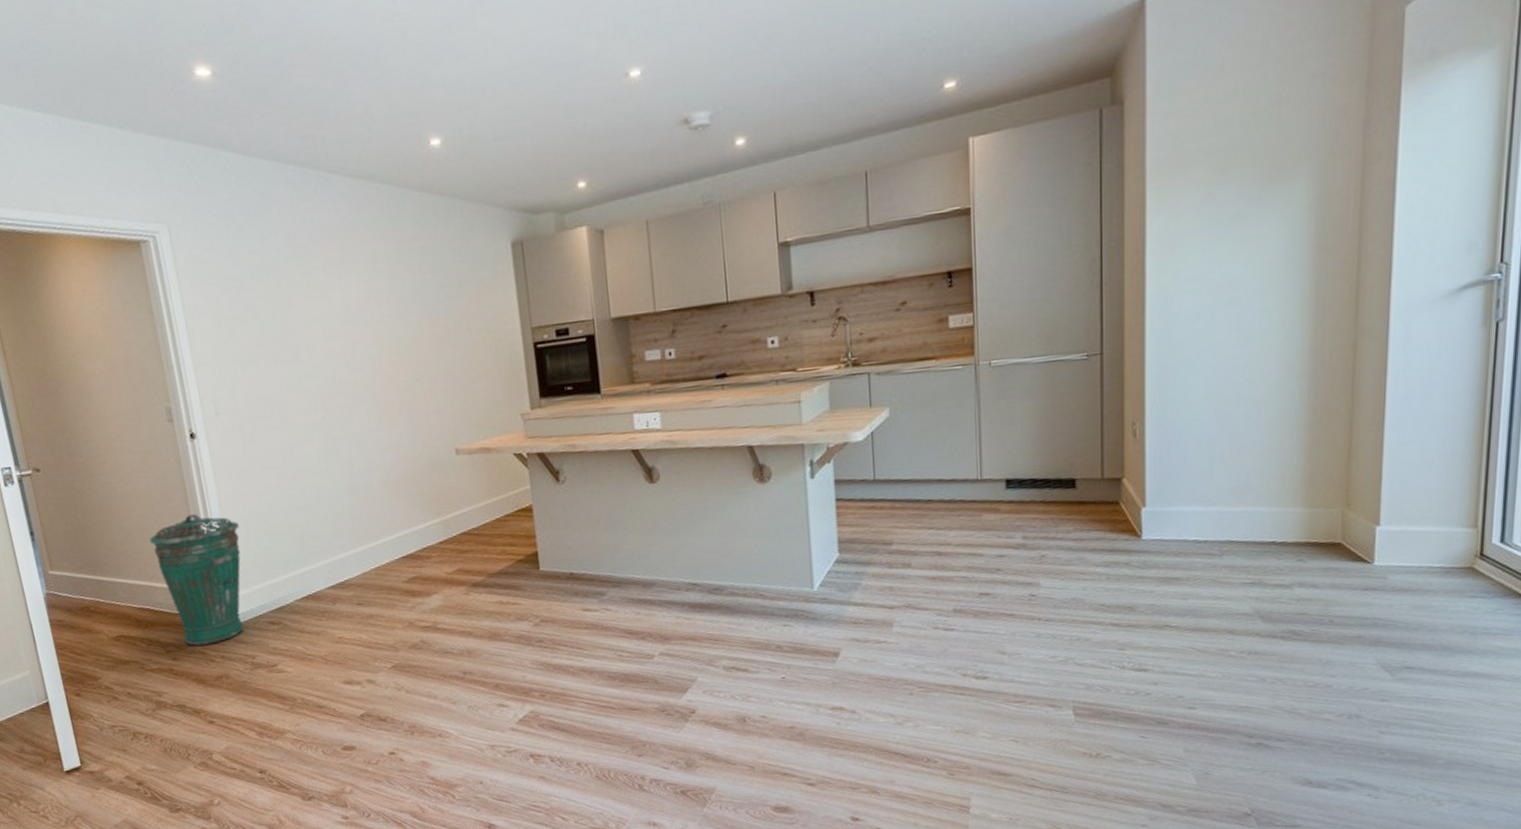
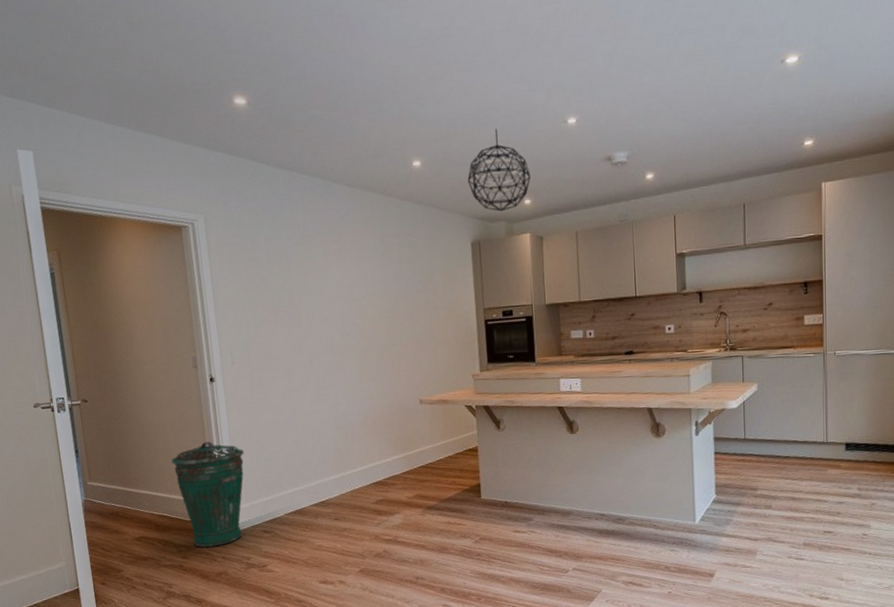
pendant light: none [502,89,585,200] -> present [467,128,531,212]

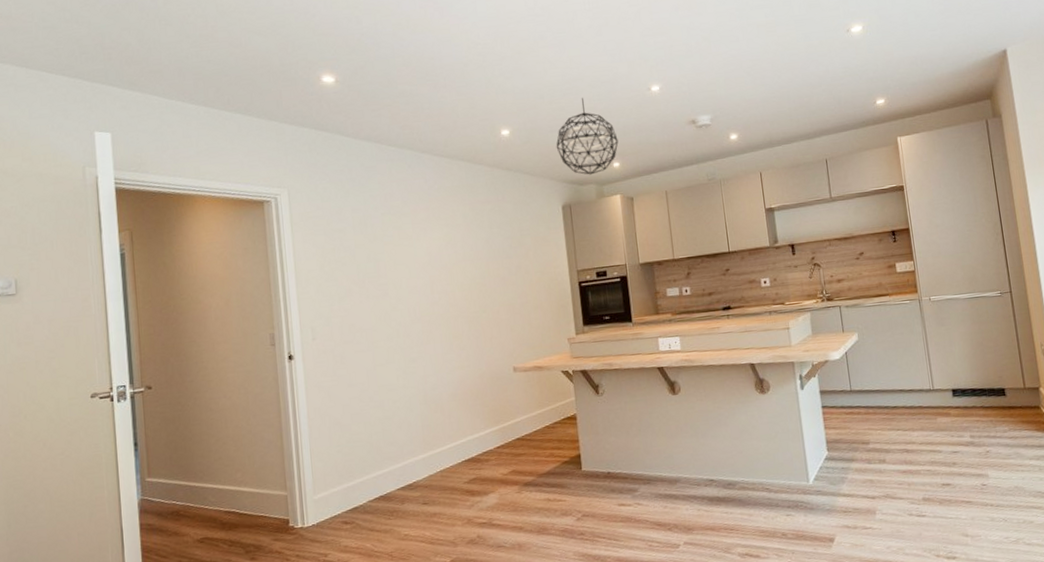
trash can: present [172,442,244,548] -> none [243,425,324,546]

